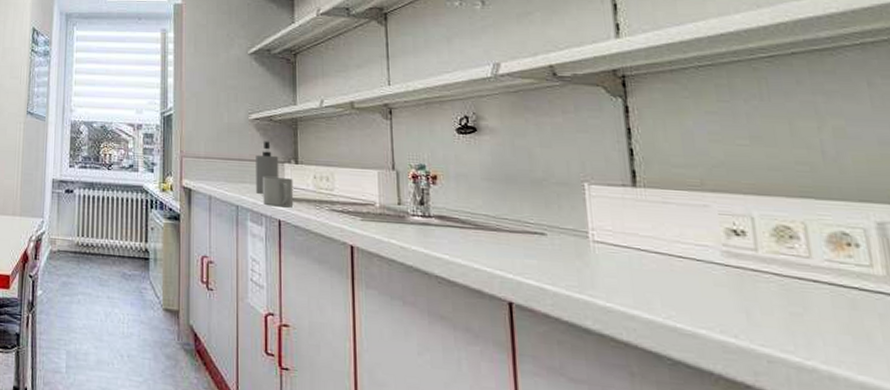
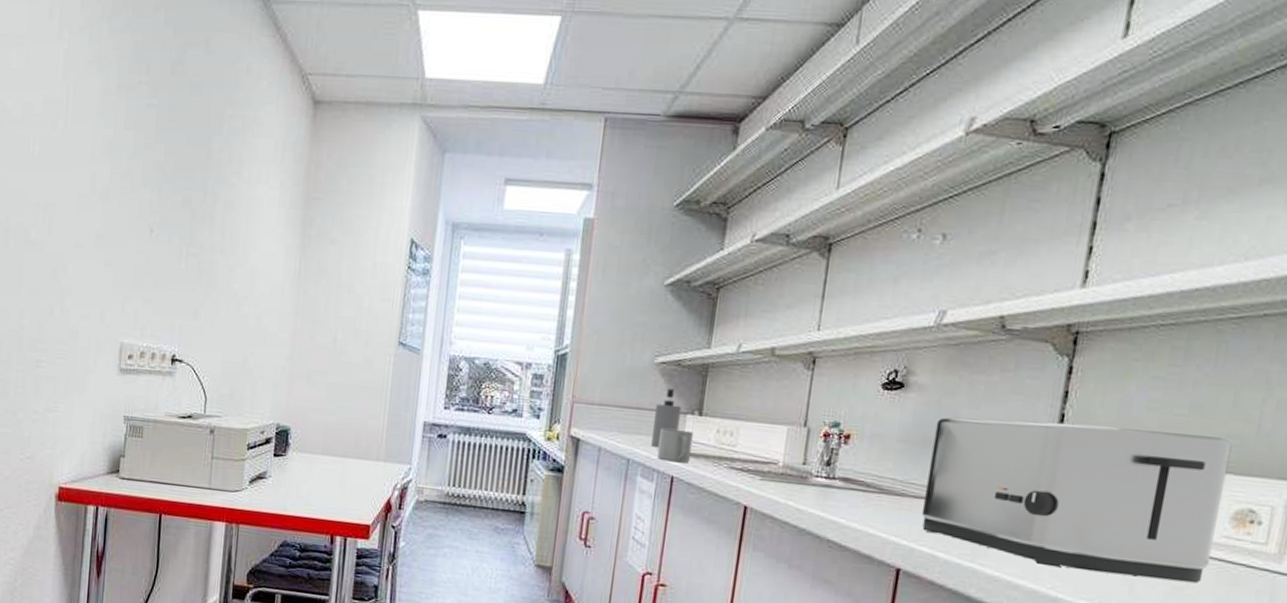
toaster: none [514,156,820,309] -> present [921,417,1232,584]

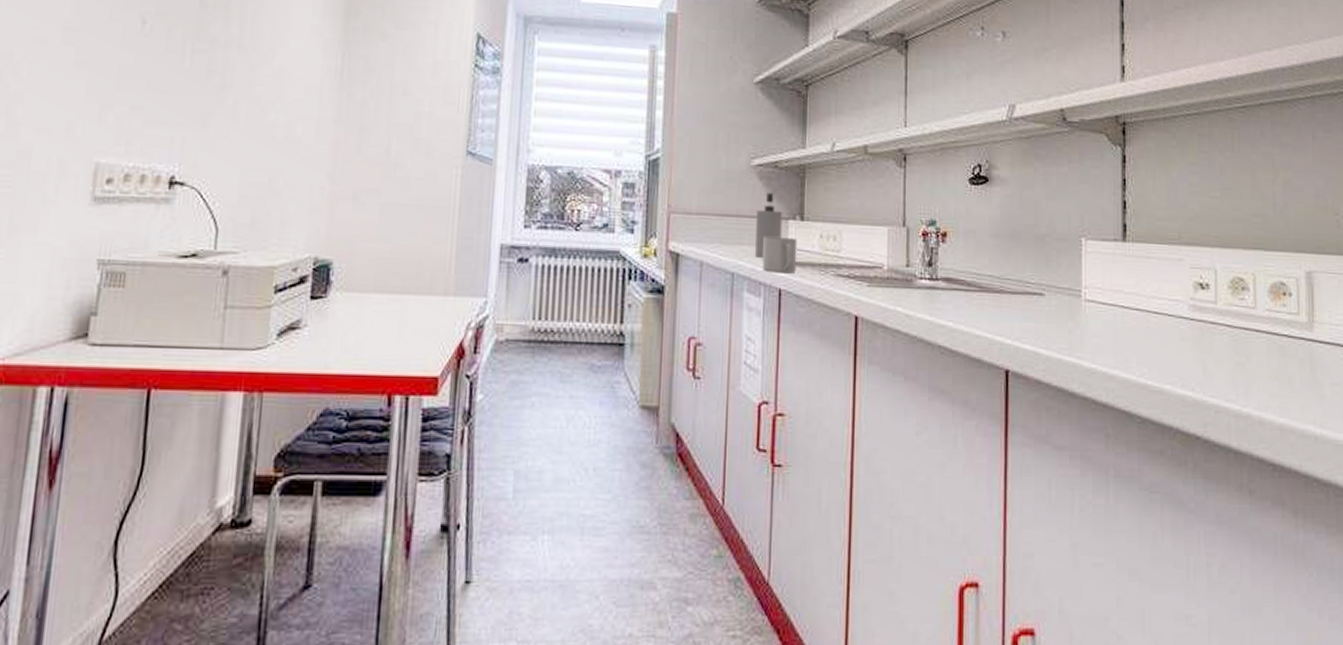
toaster: present [921,417,1232,584] -> none [1020,209,1260,358]

